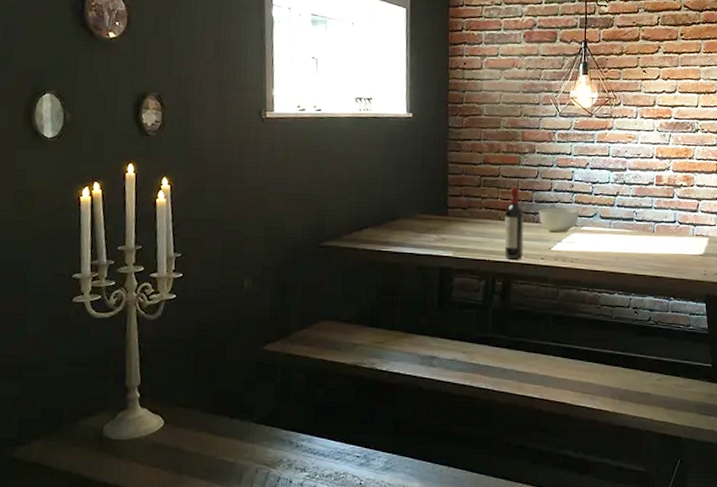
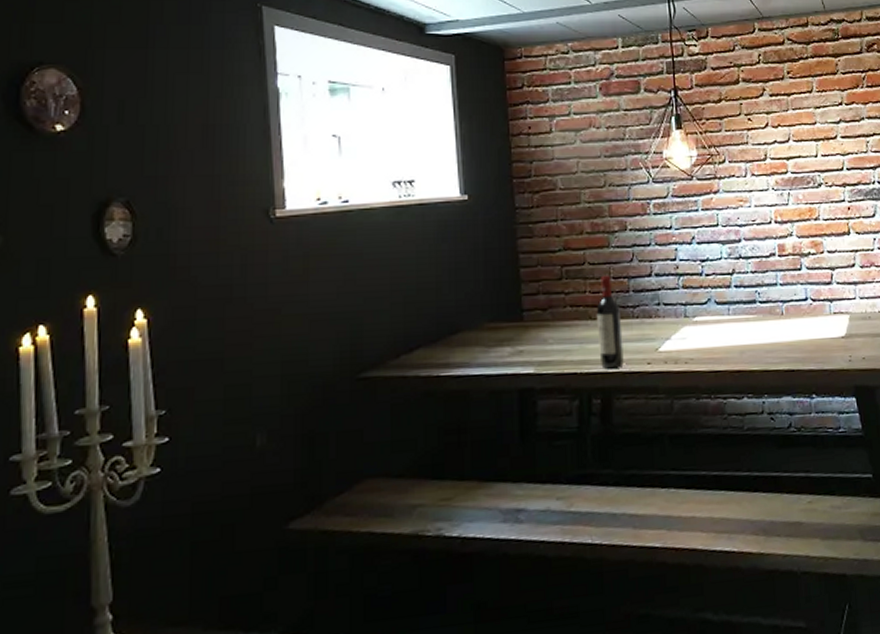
bowl: present [538,207,579,233] -> none [637,294,689,329]

